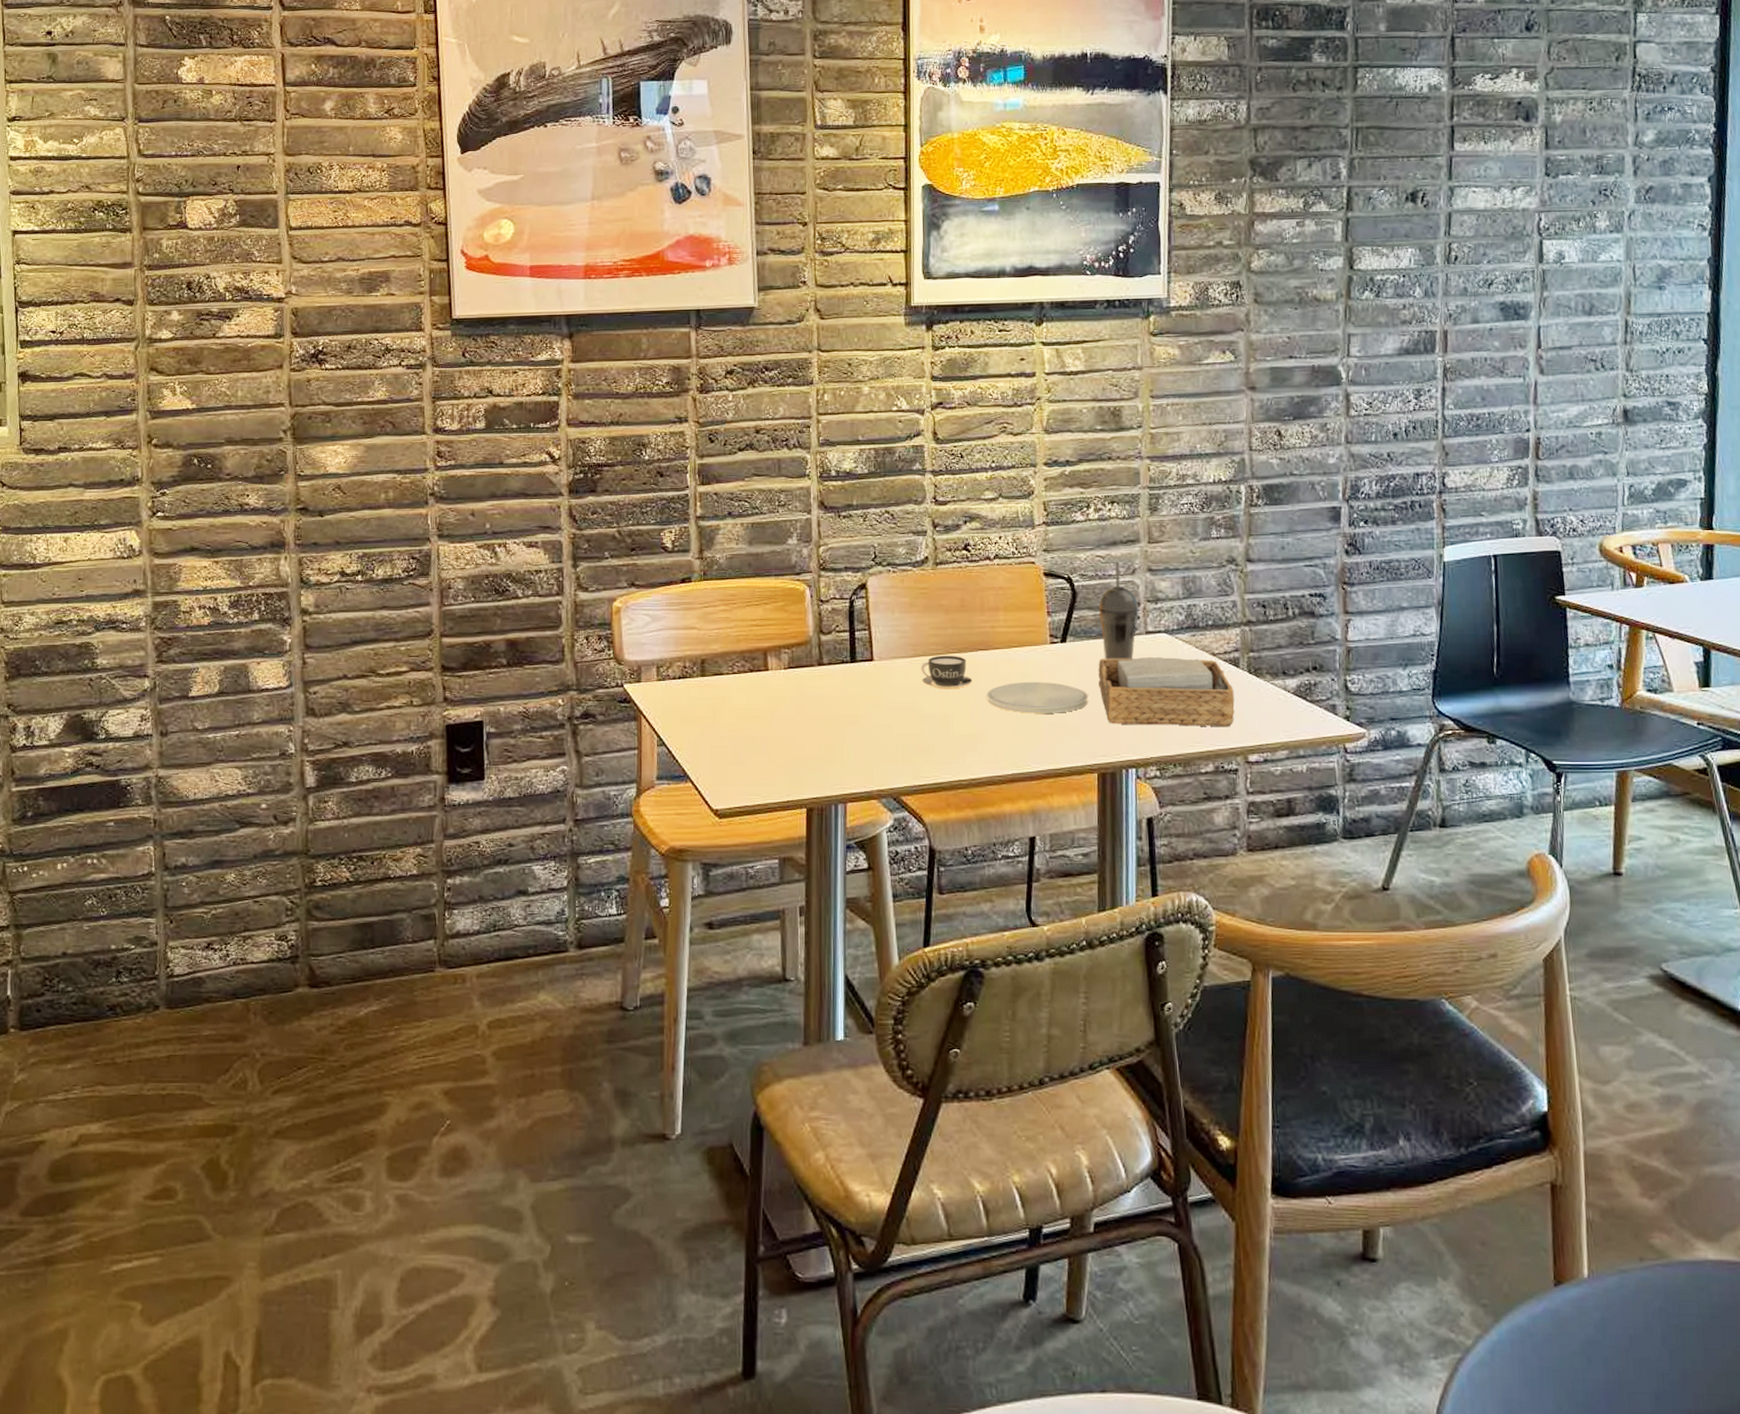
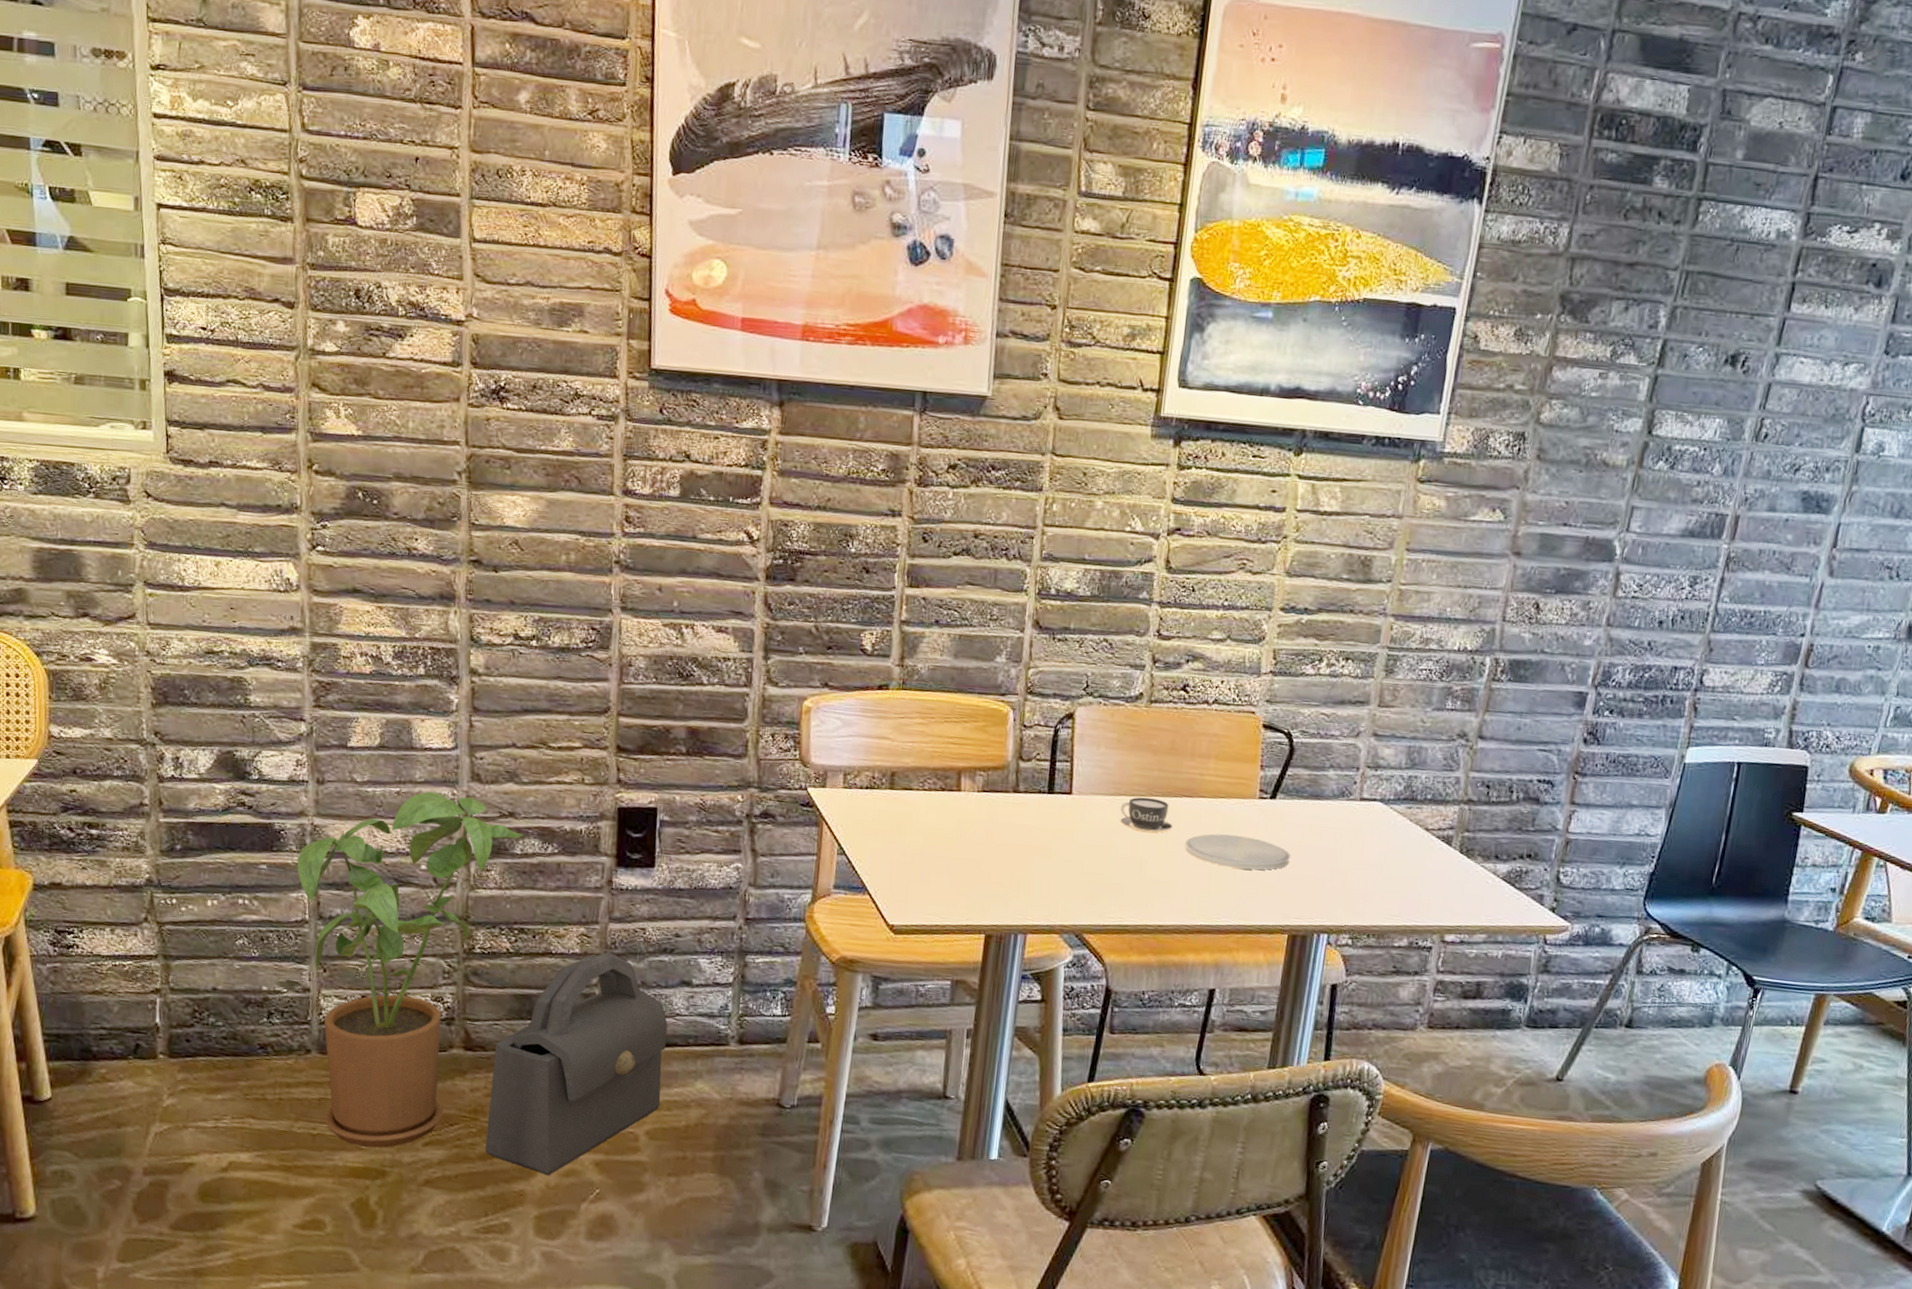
house plant: none [143,731,359,1102] -> present [297,791,525,1148]
handbag: none [334,870,507,1112] -> present [485,951,668,1176]
beverage cup: present [1098,562,1139,660] -> none [1313,722,1358,825]
napkin holder: present [1098,657,1235,727] -> none [1303,819,1442,904]

